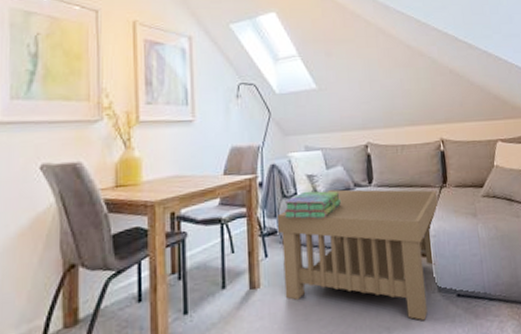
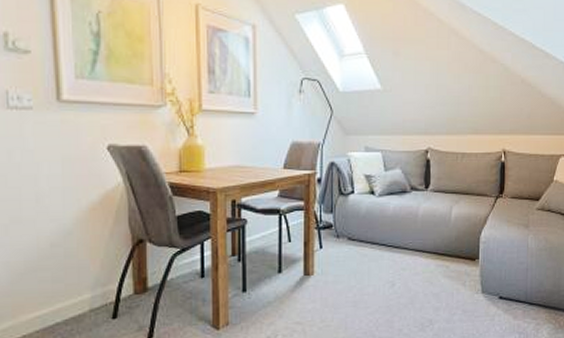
coffee table: present [276,189,438,321] -> none [333,191,492,317]
stack of books: present [283,190,341,219] -> none [340,190,396,218]

